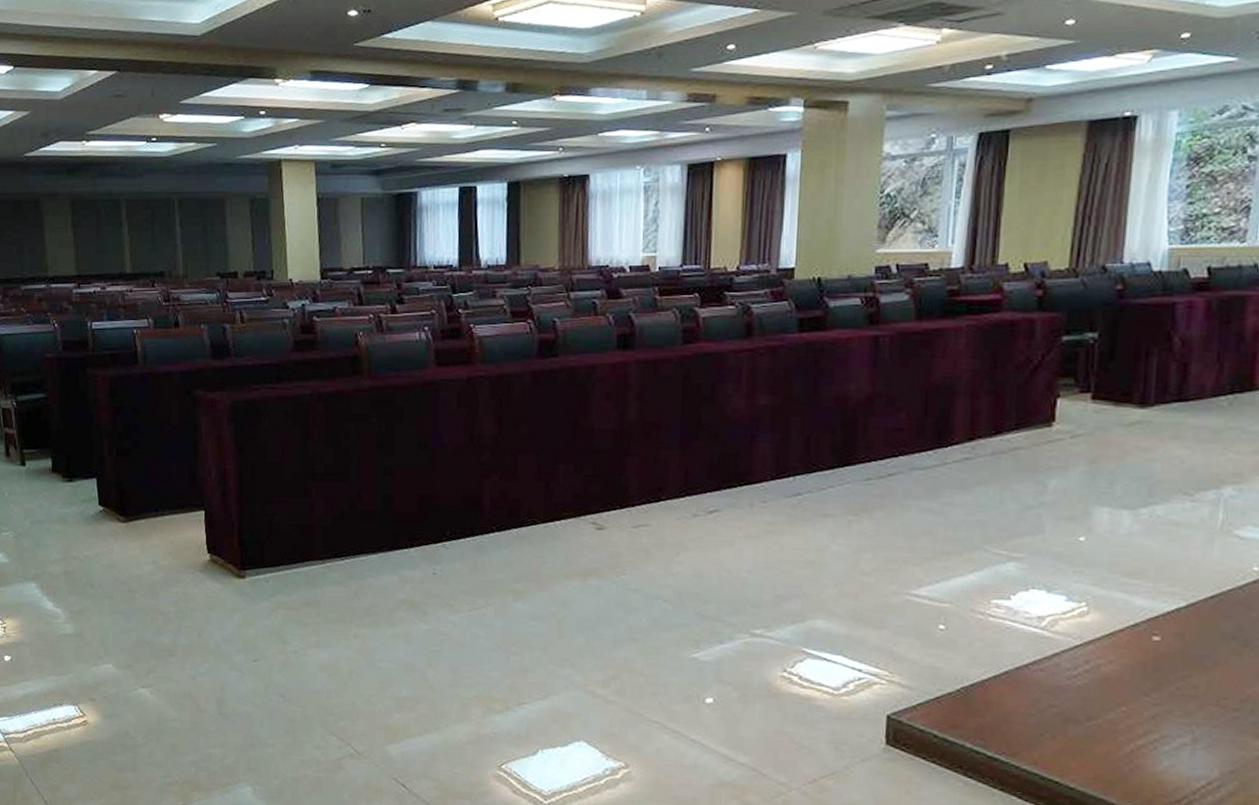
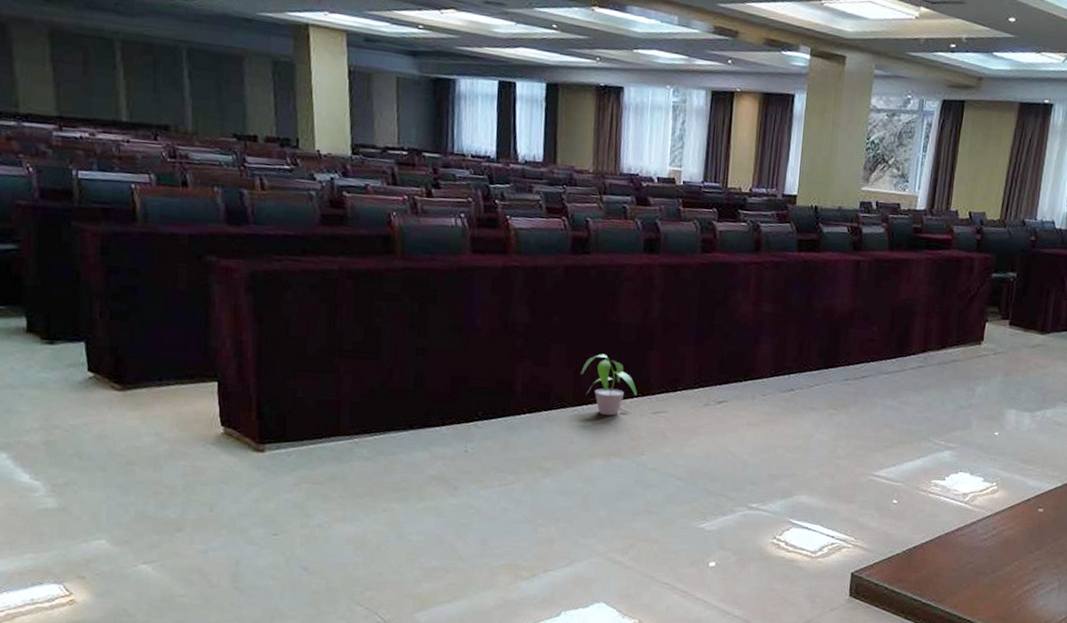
potted plant: none [552,463,615,531] -> present [581,353,638,416]

